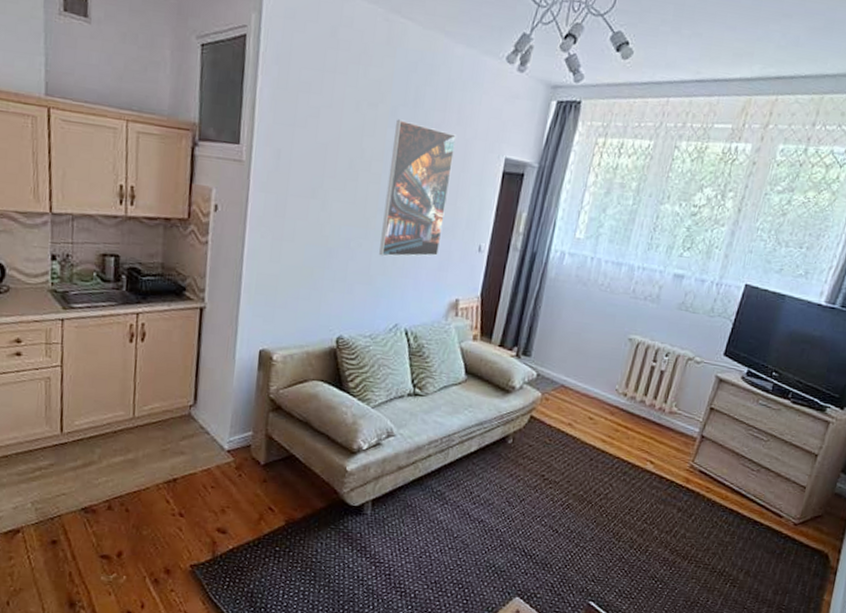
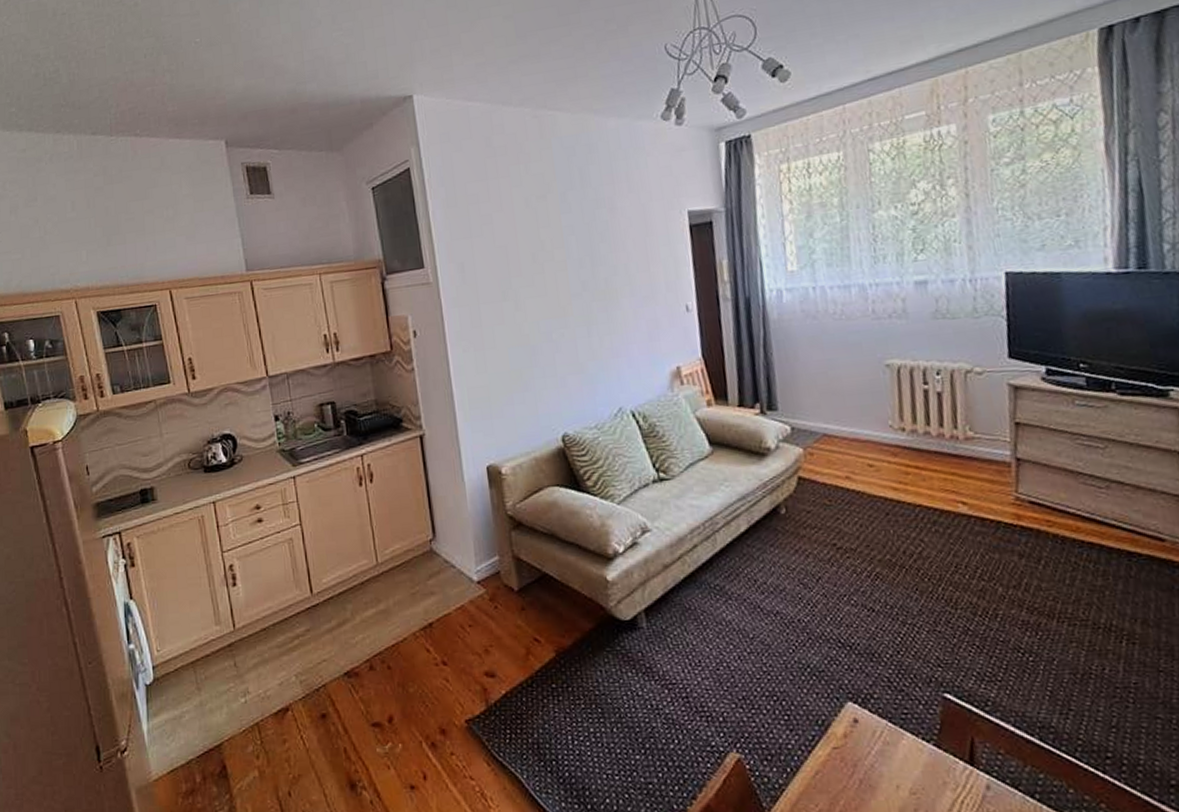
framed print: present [379,119,456,257] -> none [568,202,645,341]

